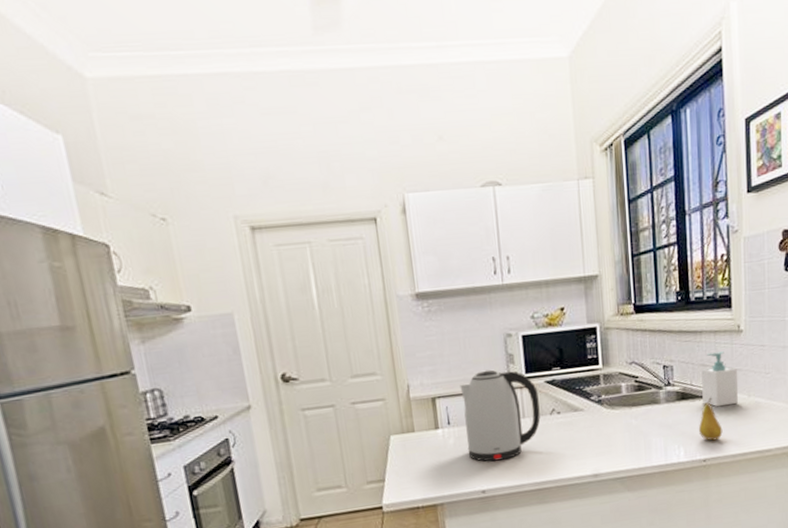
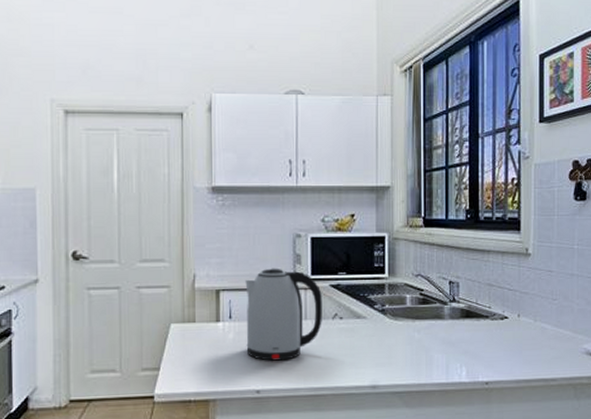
fruit: present [698,397,723,441] -> none [482,318,507,363]
soap bottle: present [701,351,739,407] -> none [487,273,525,329]

